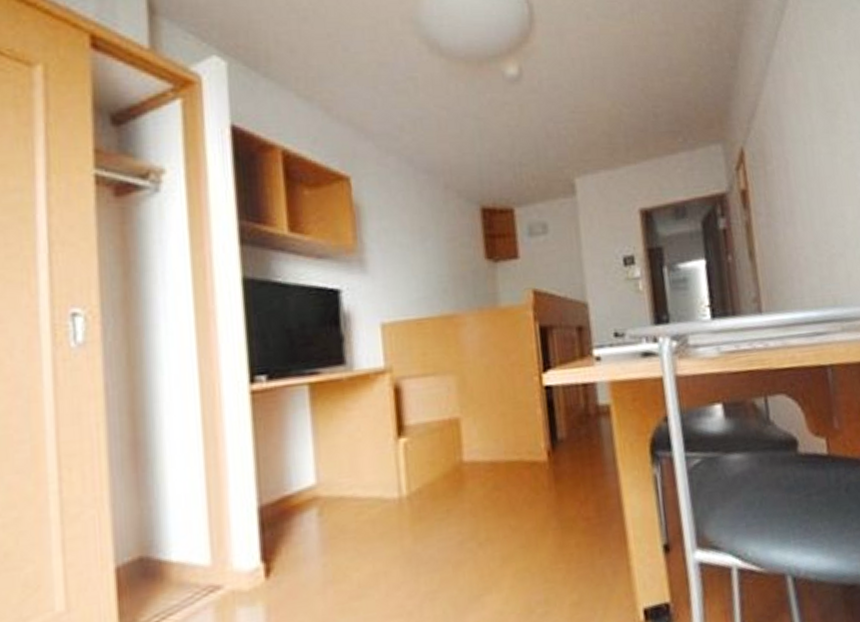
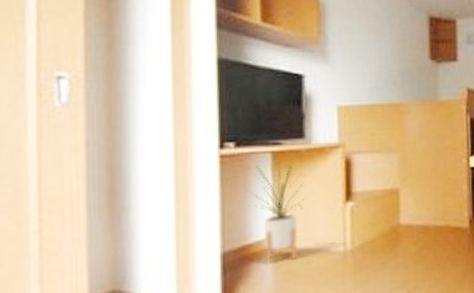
house plant: none [282,381,350,518] -> present [247,152,305,264]

